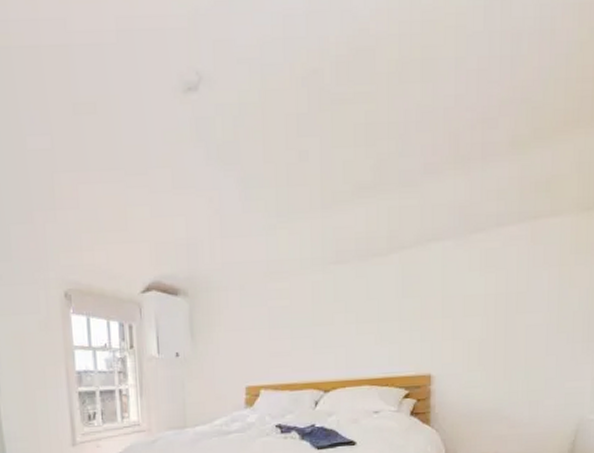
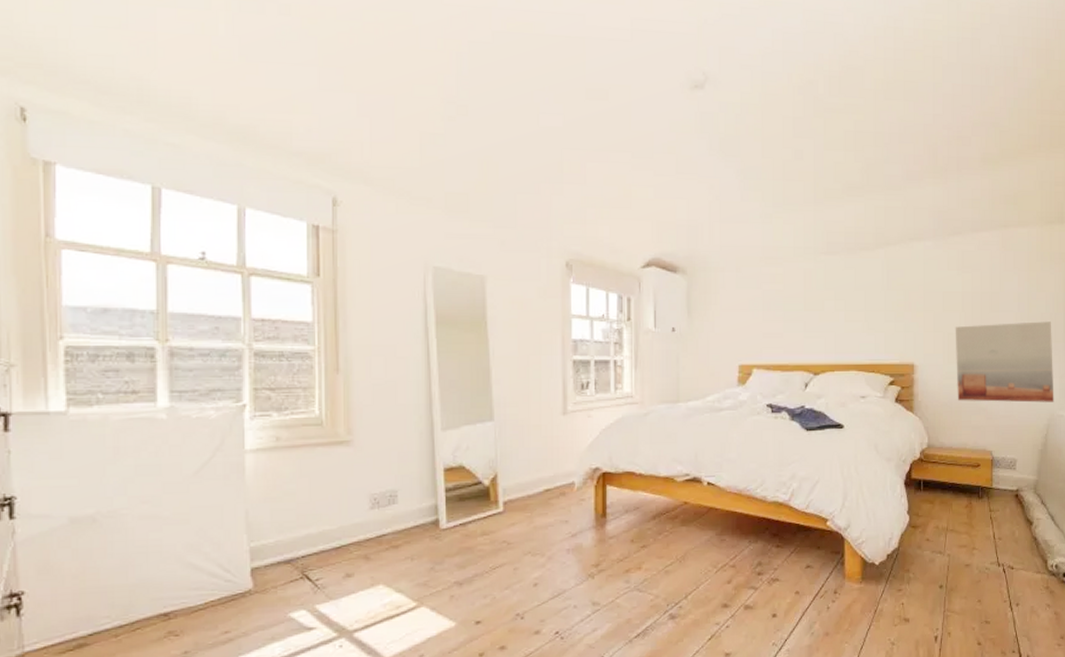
wall art: none [476,320,585,411] -> present [955,321,1054,403]

